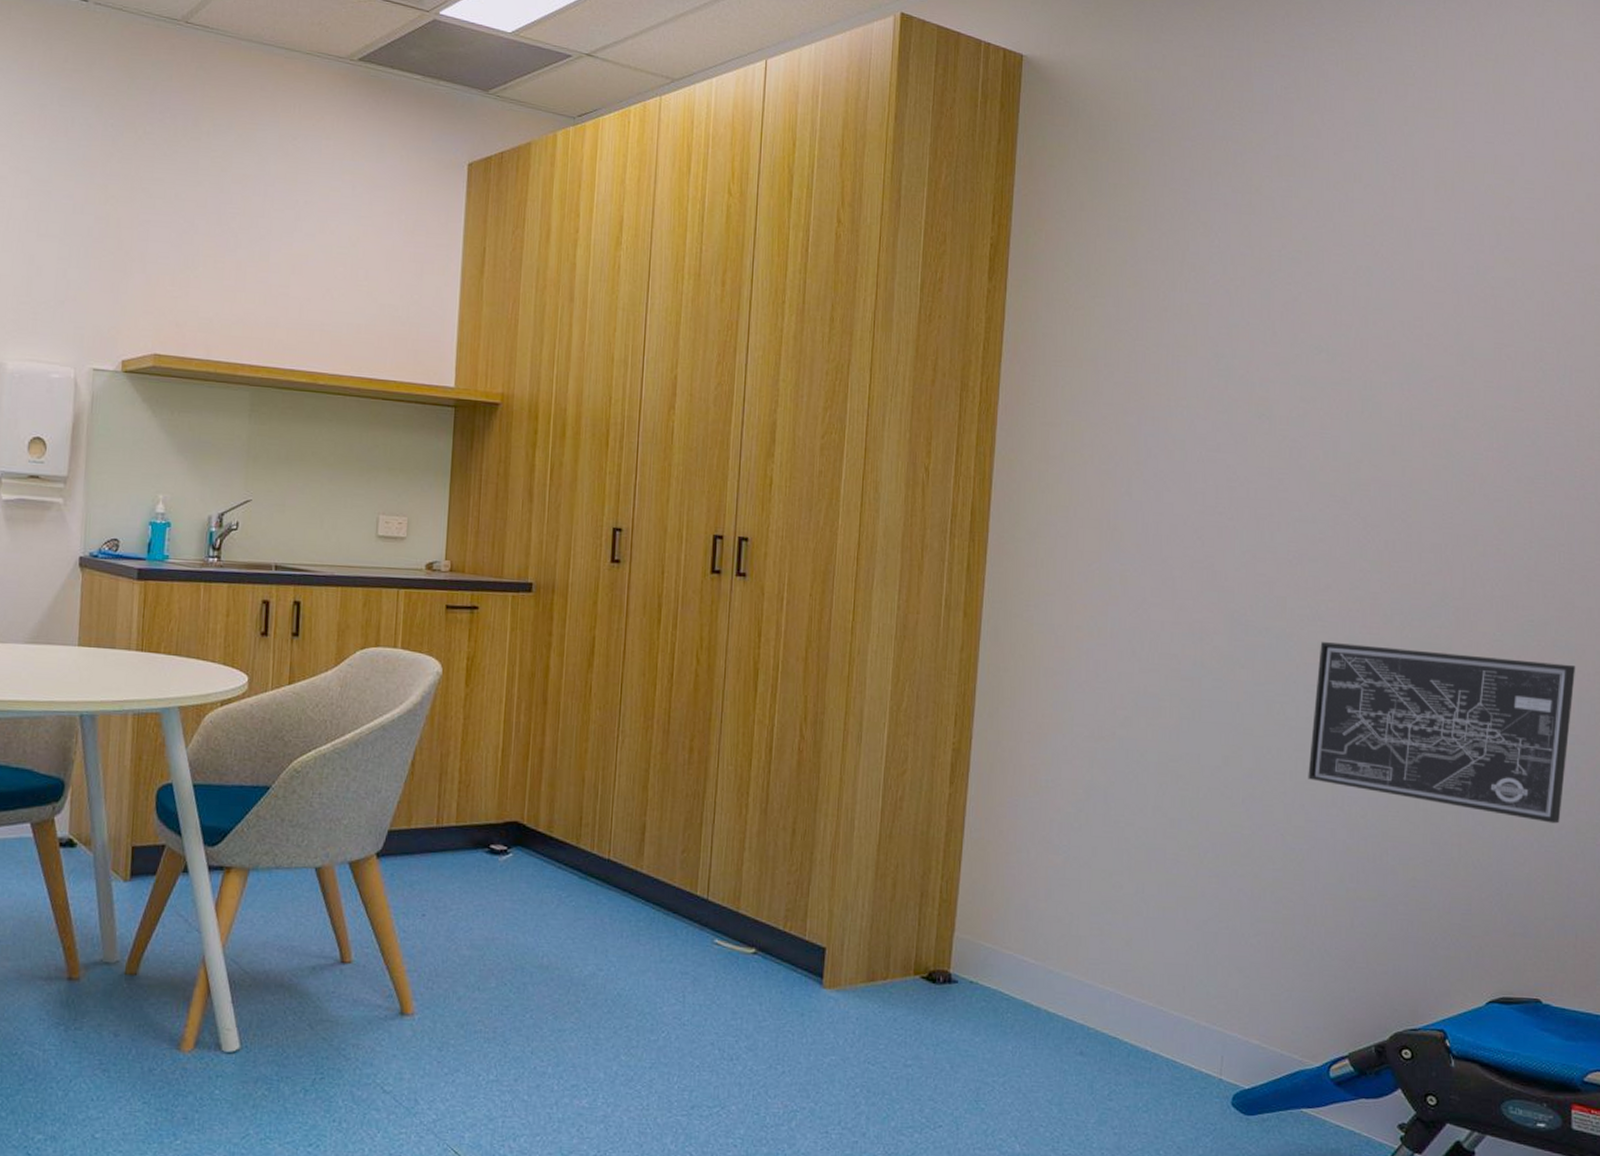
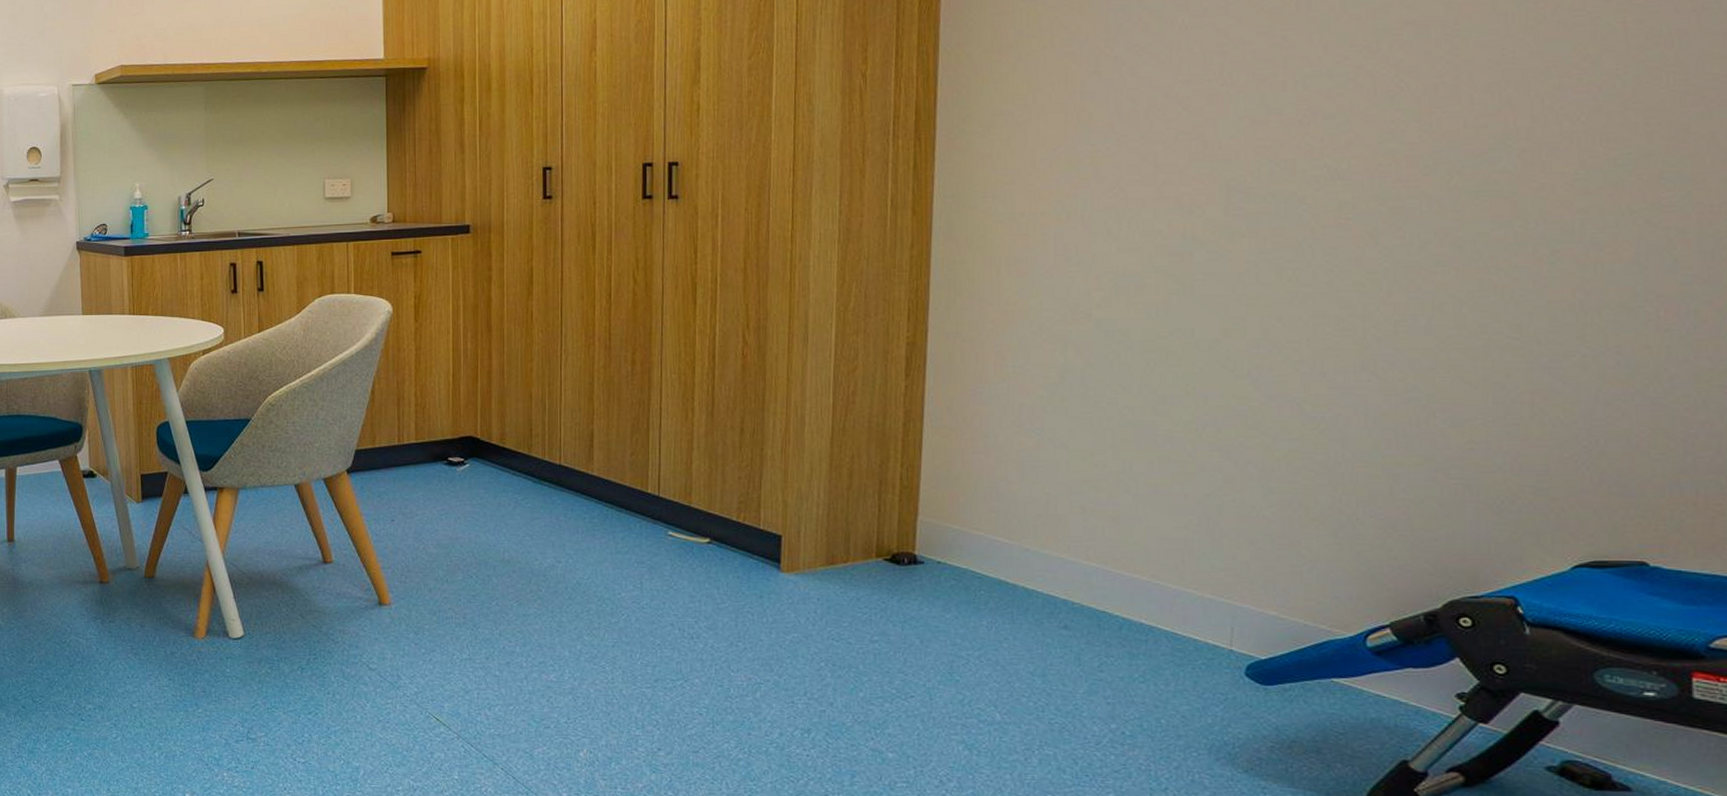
wall art: present [1308,642,1576,824] -> none [1330,197,1693,373]

